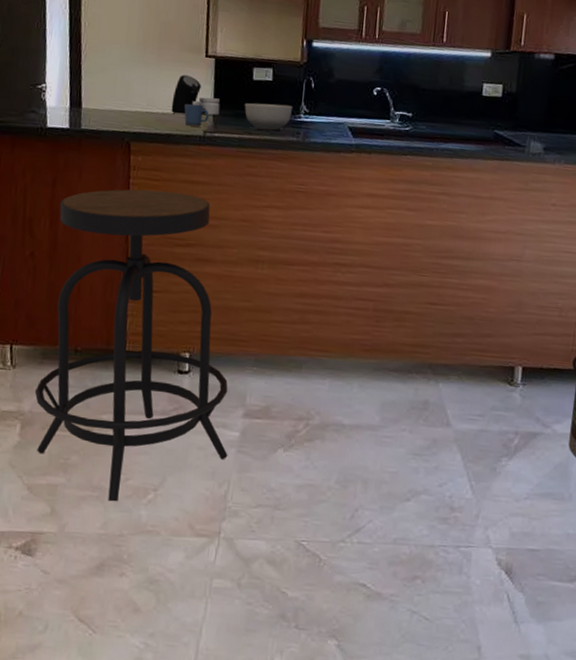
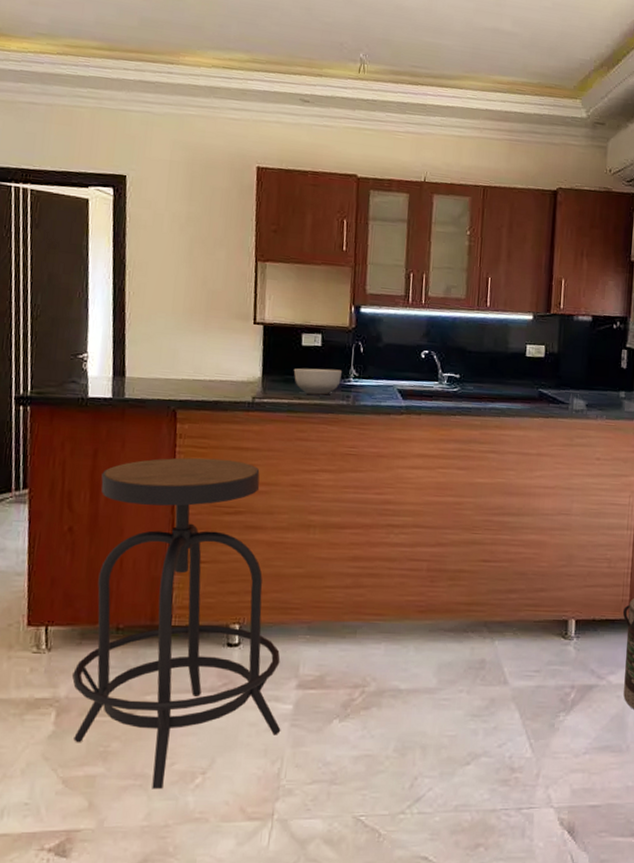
coffee machine: present [171,75,220,116] -> none [219,342,269,382]
mug: present [184,103,209,128] -> none [232,370,258,394]

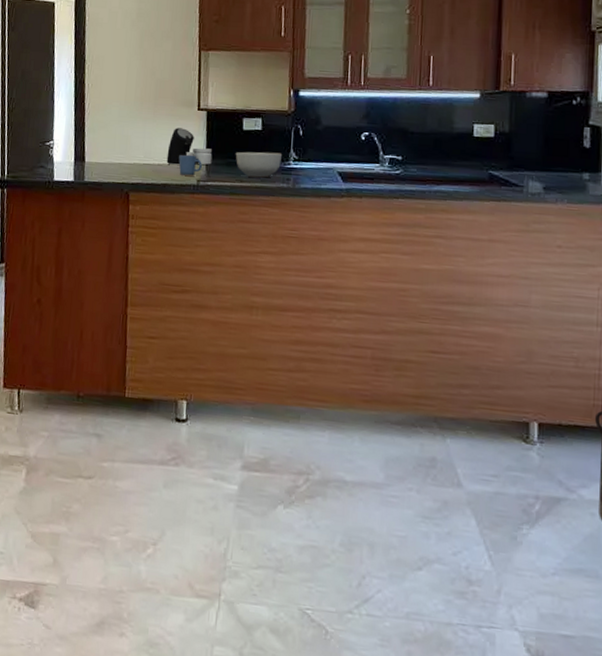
bar stool: present [71,457,281,790] -> none [39,237,227,555]
coffee machine: none [219,342,269,382] -> present [166,128,213,166]
mug: none [232,370,258,394] -> present [178,154,202,177]

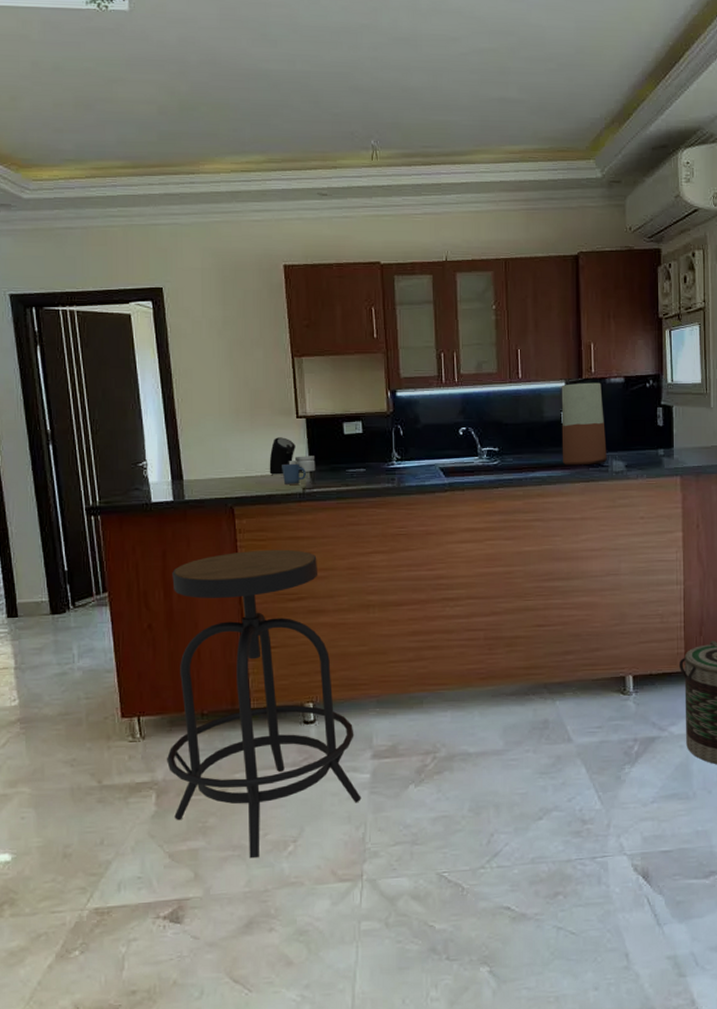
bar stool: none [39,237,227,555] -> present [166,549,361,859]
bowl: present [235,151,282,178] -> none [338,454,384,480]
vase: none [471,95,523,184] -> present [561,382,607,466]

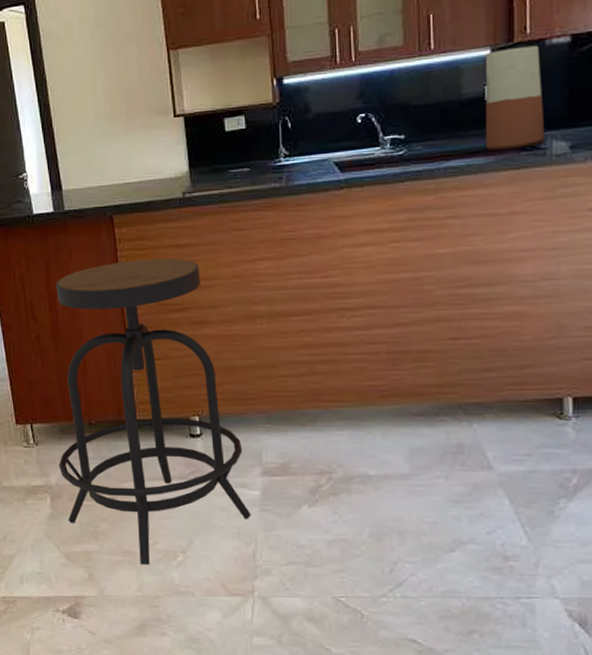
coffee machine: present [269,437,316,475] -> none [147,139,196,180]
mug: present [282,463,306,486] -> none [160,166,186,191]

